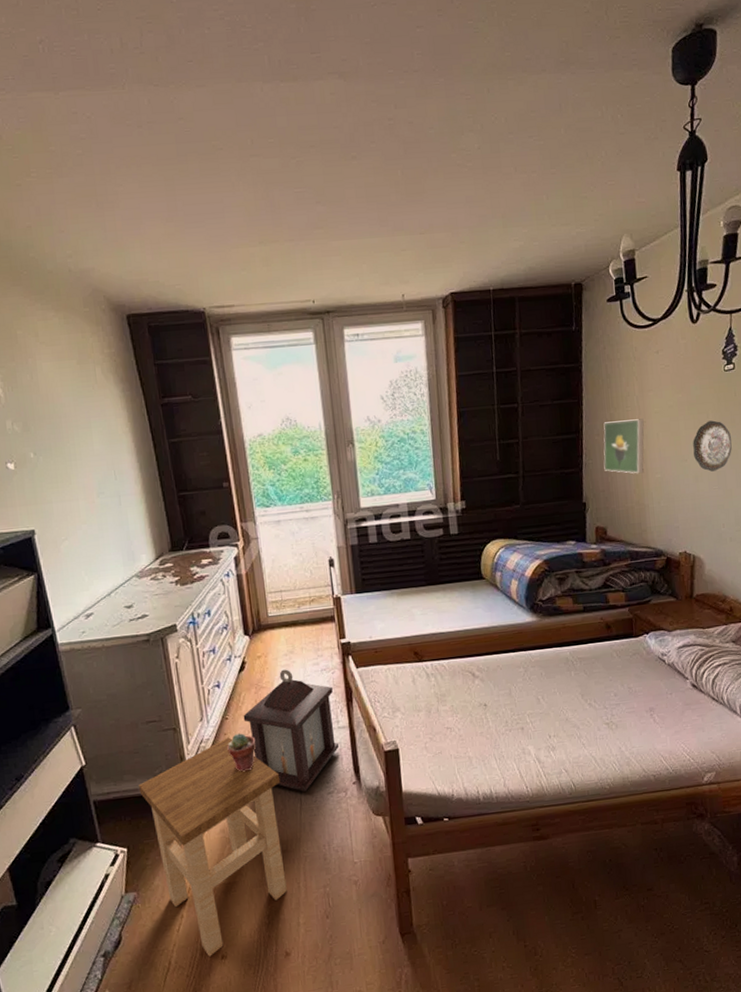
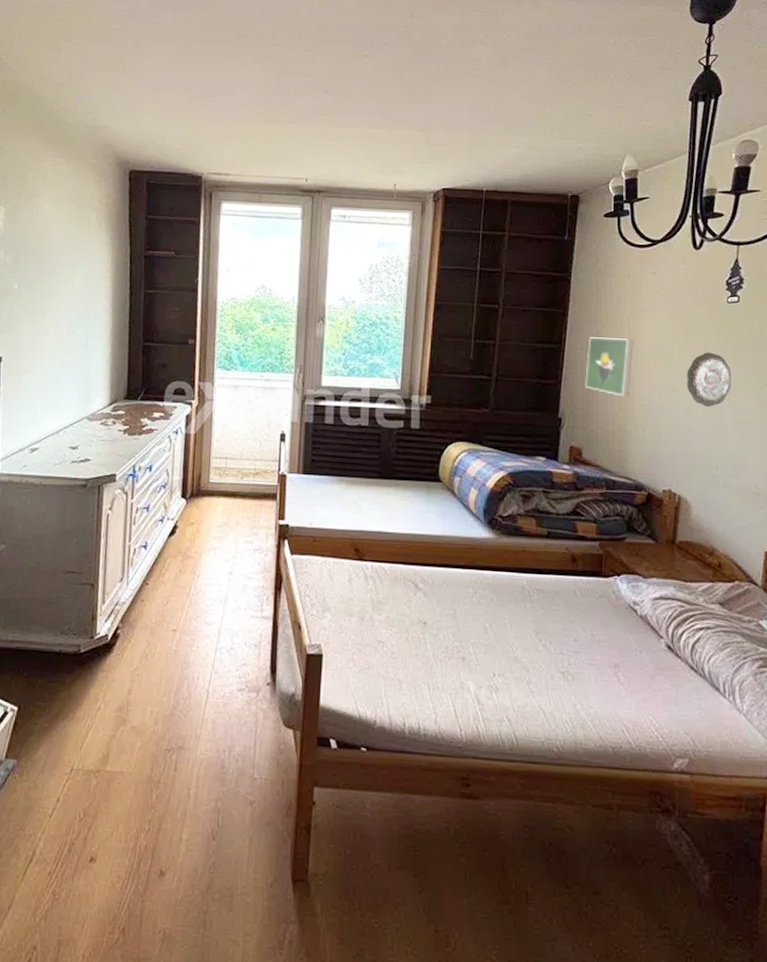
stool: present [139,737,287,957] -> none [43,605,191,856]
potted succulent: present [227,732,257,772] -> none [141,601,173,647]
lantern: present [243,669,339,792] -> none [164,541,262,683]

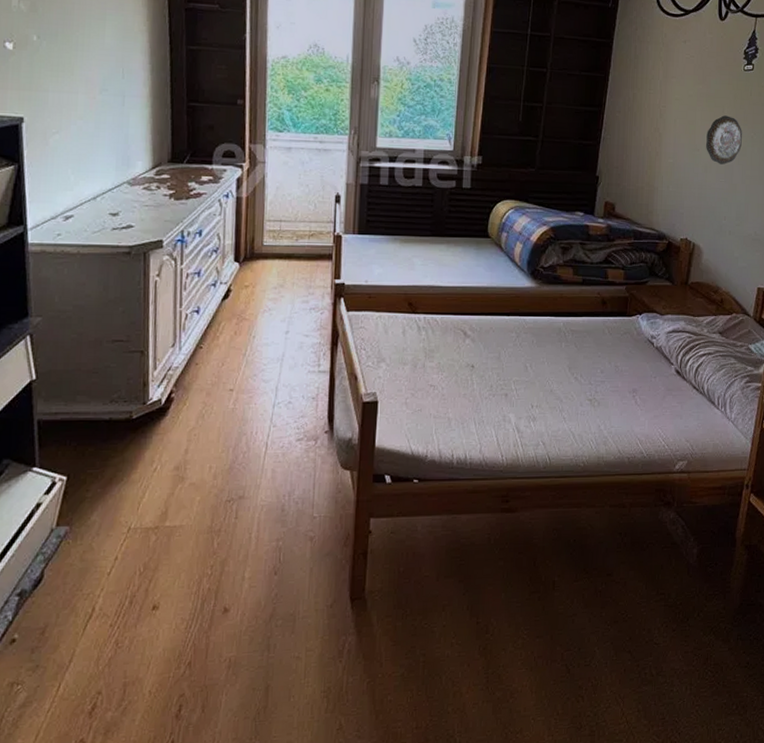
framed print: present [585,337,634,397] -> none [620,101,664,156]

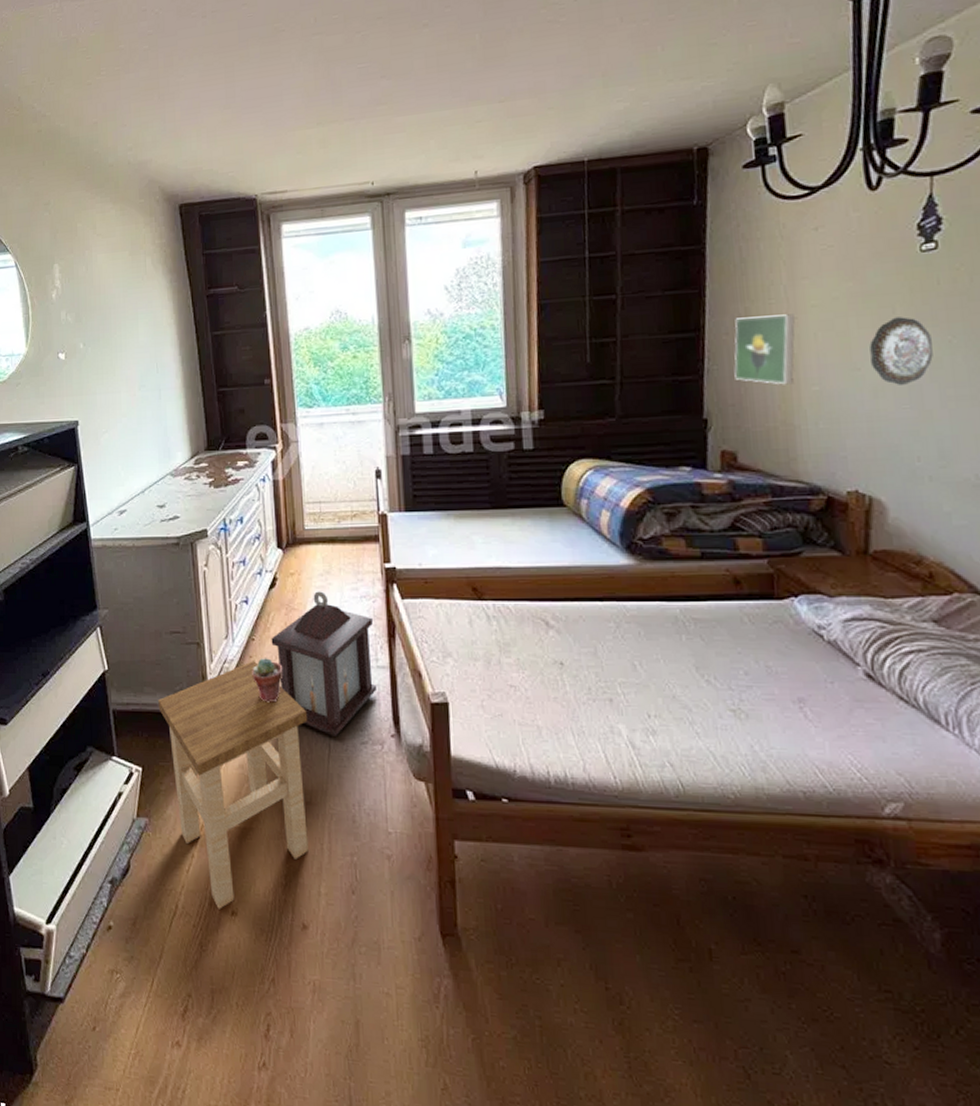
stool: none [91,368,249,606] -> present [158,661,309,909]
potted succulent: none [196,364,229,407] -> present [252,657,284,703]
lantern: none [219,303,319,435] -> present [271,591,376,736]
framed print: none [620,101,664,156] -> present [734,314,795,385]

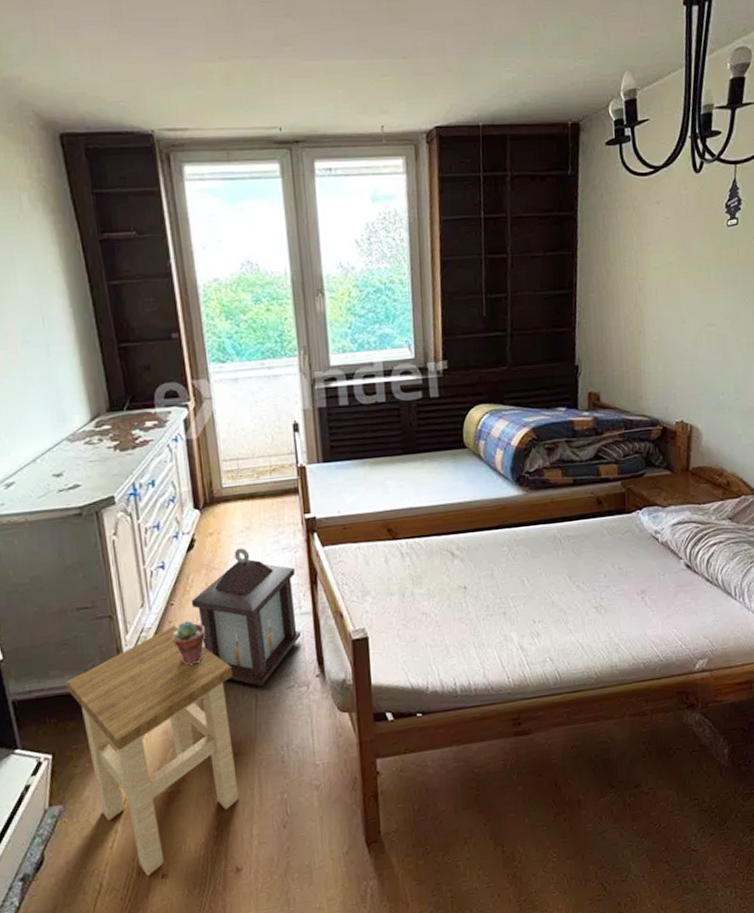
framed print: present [734,314,795,385] -> none [598,275,642,336]
decorative plate: present [869,317,933,385] -> none [693,279,733,335]

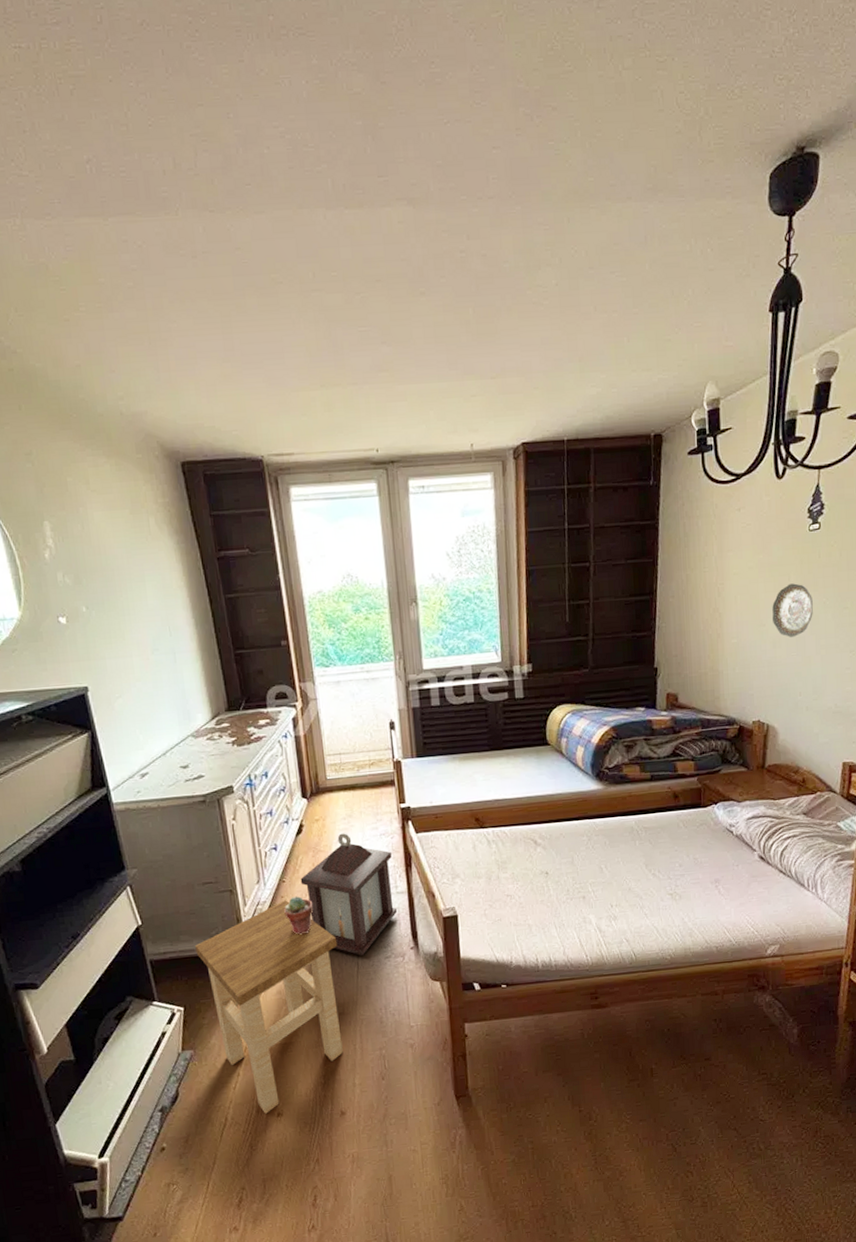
decorative plate: none [693,279,733,335] -> present [772,583,813,637]

